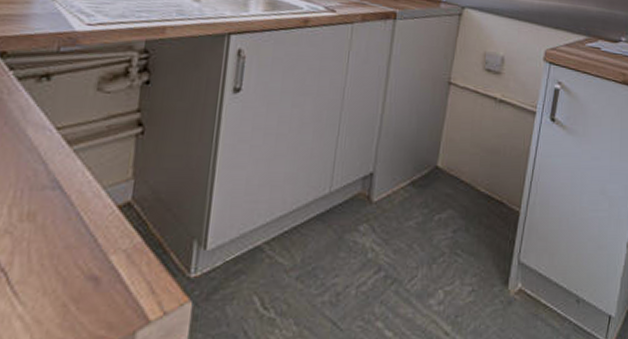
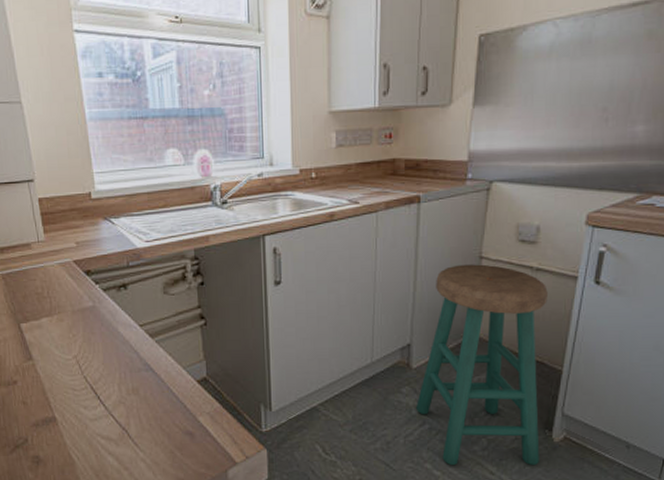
stool: none [371,88,509,325] -> present [415,264,548,466]

